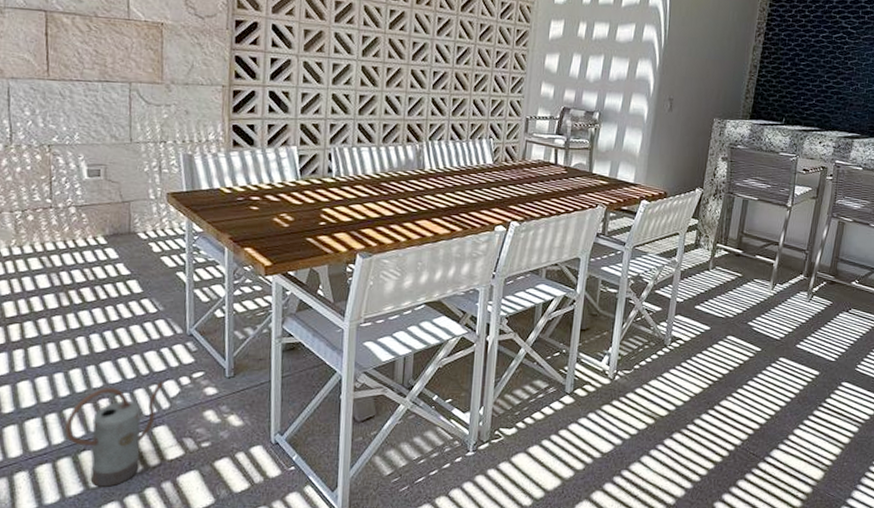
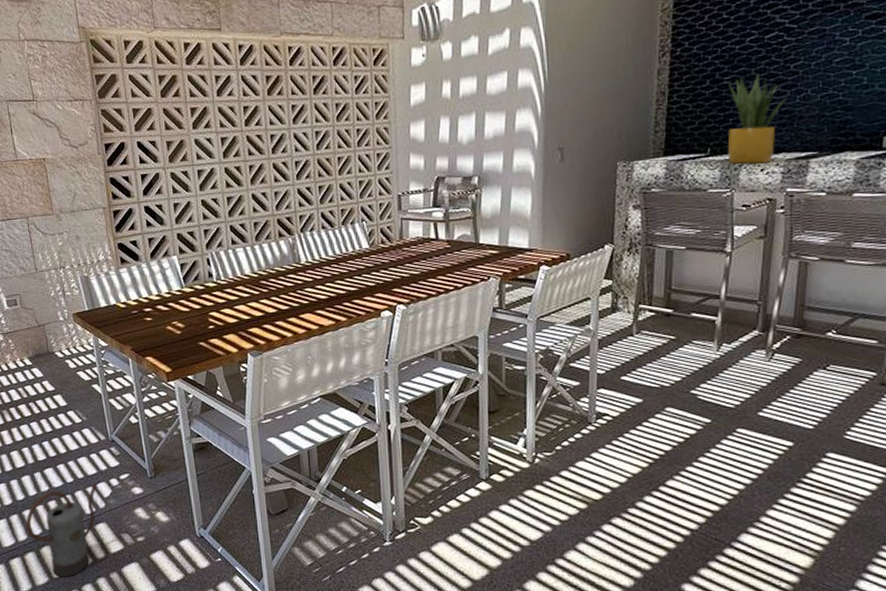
planter: none [796,64,842,138] -> present [727,74,786,165]

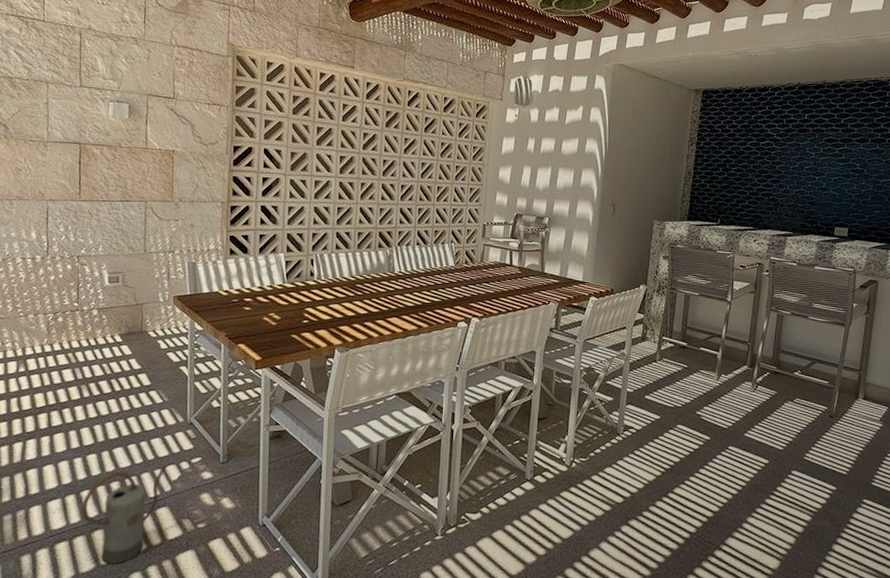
planter: present [727,74,786,165] -> none [731,169,772,236]

